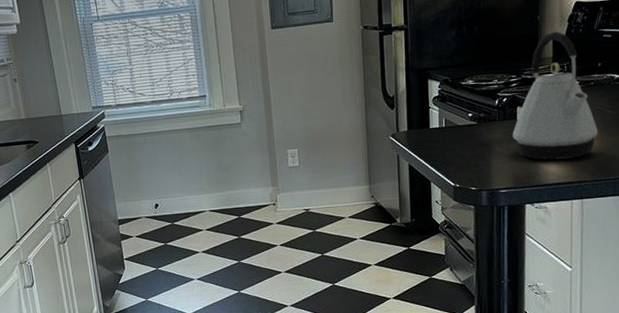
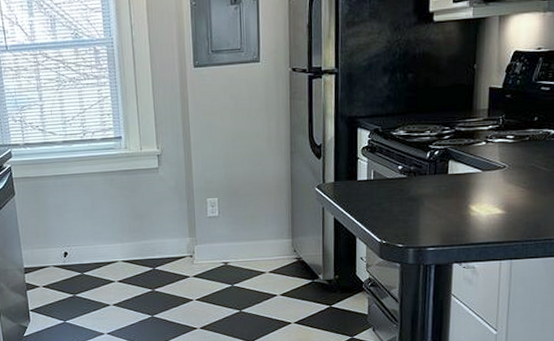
kettle: present [512,31,598,161] -> none [442,82,531,218]

